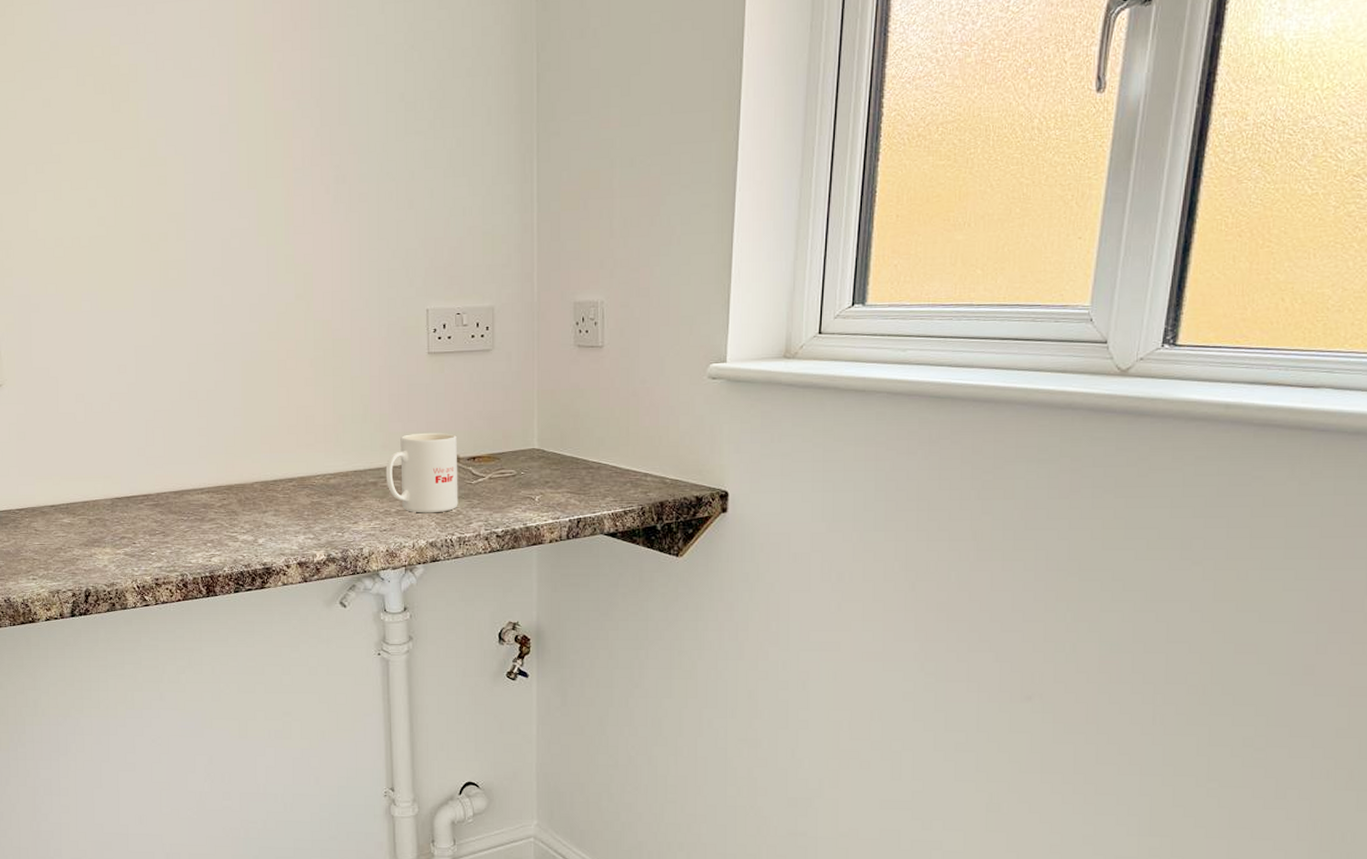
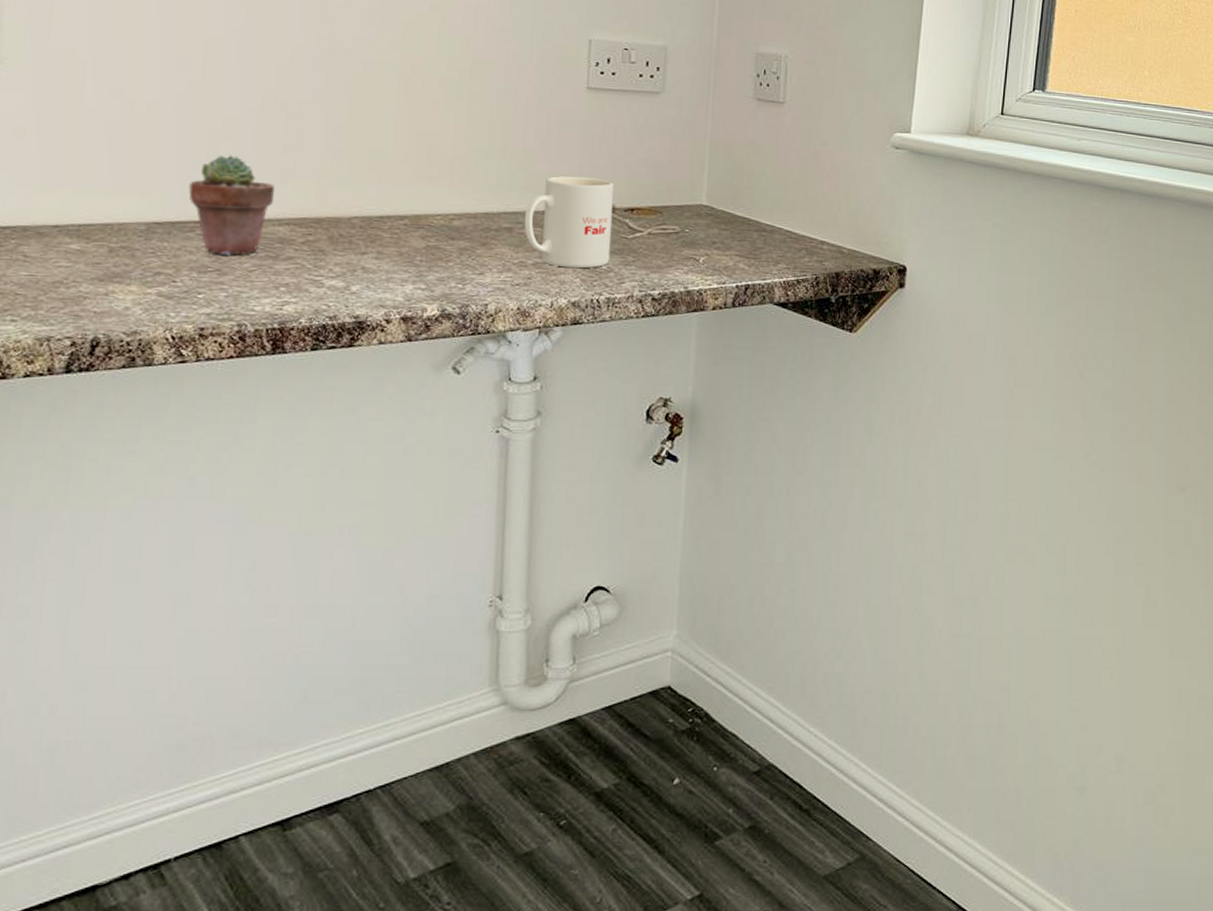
potted succulent: none [136,440,196,520] -> present [188,155,274,255]

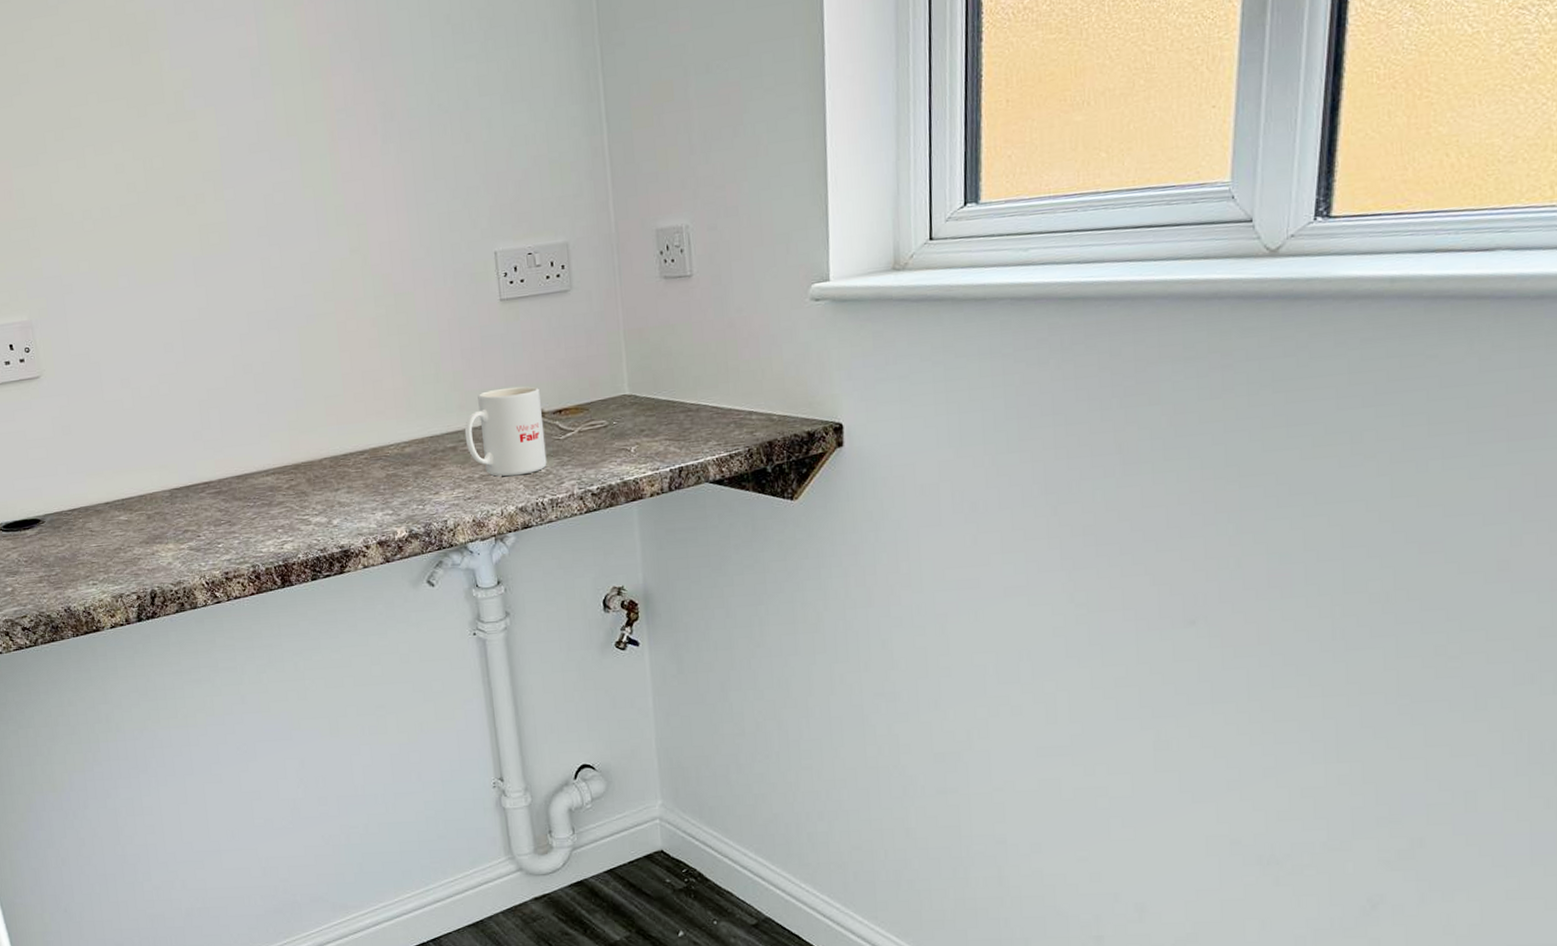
potted succulent: present [188,155,274,255] -> none [193,421,259,508]

